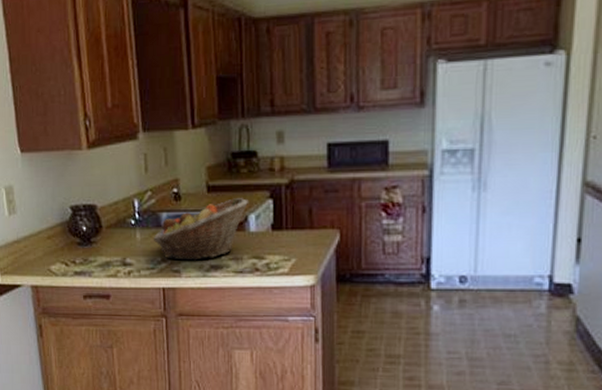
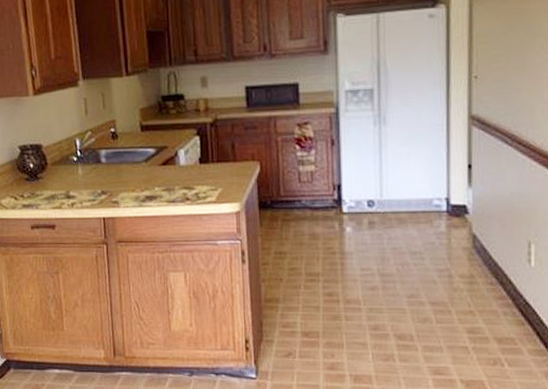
fruit basket: present [154,198,249,261] -> none [94,136,179,193]

